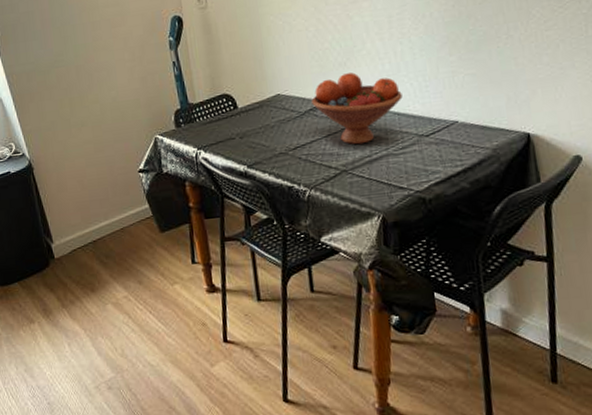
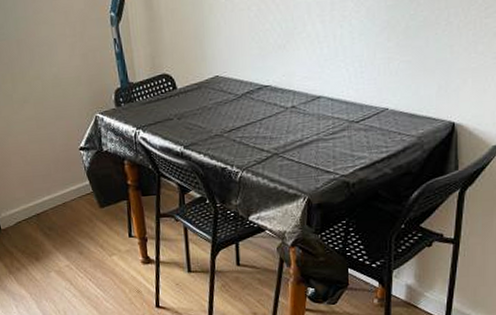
fruit bowl: present [311,72,403,145] -> none [249,56,337,129]

